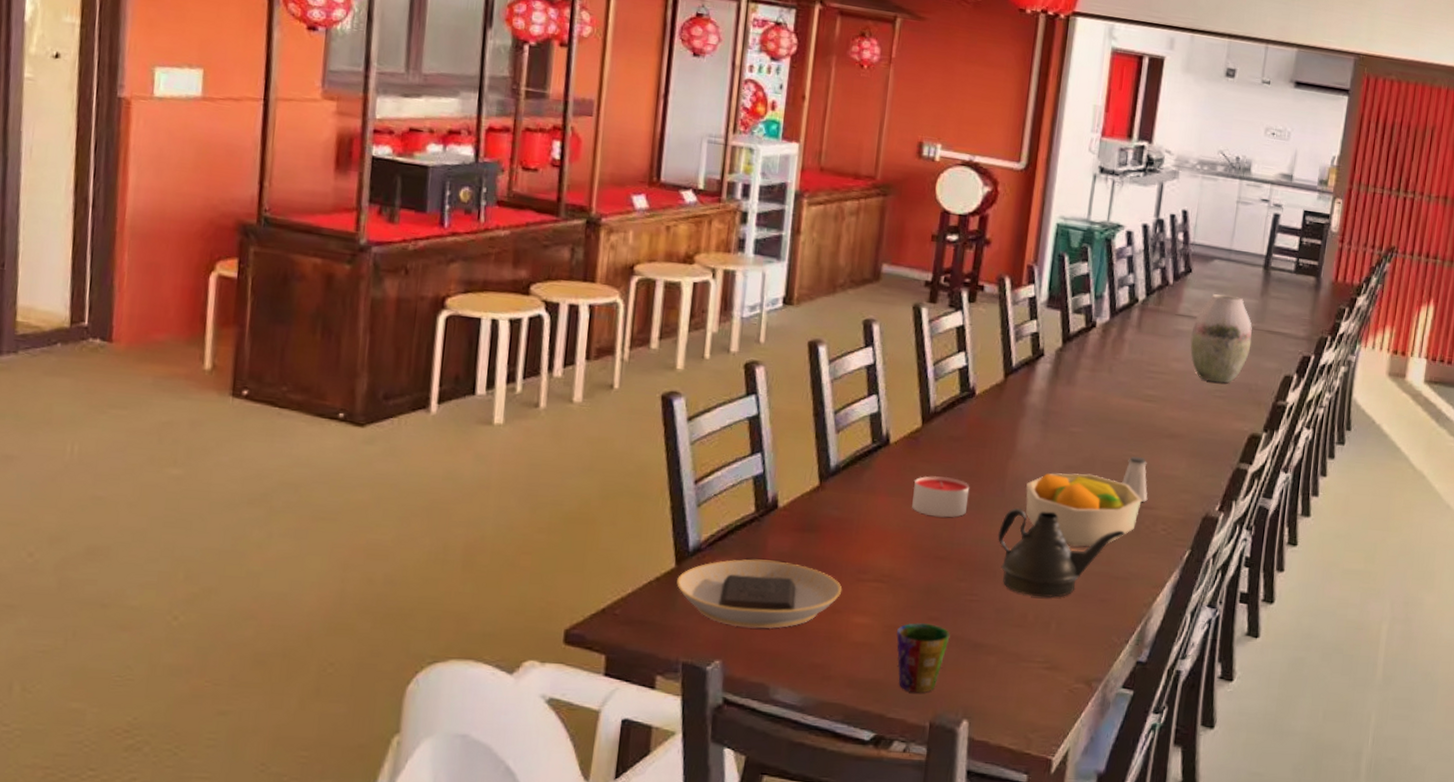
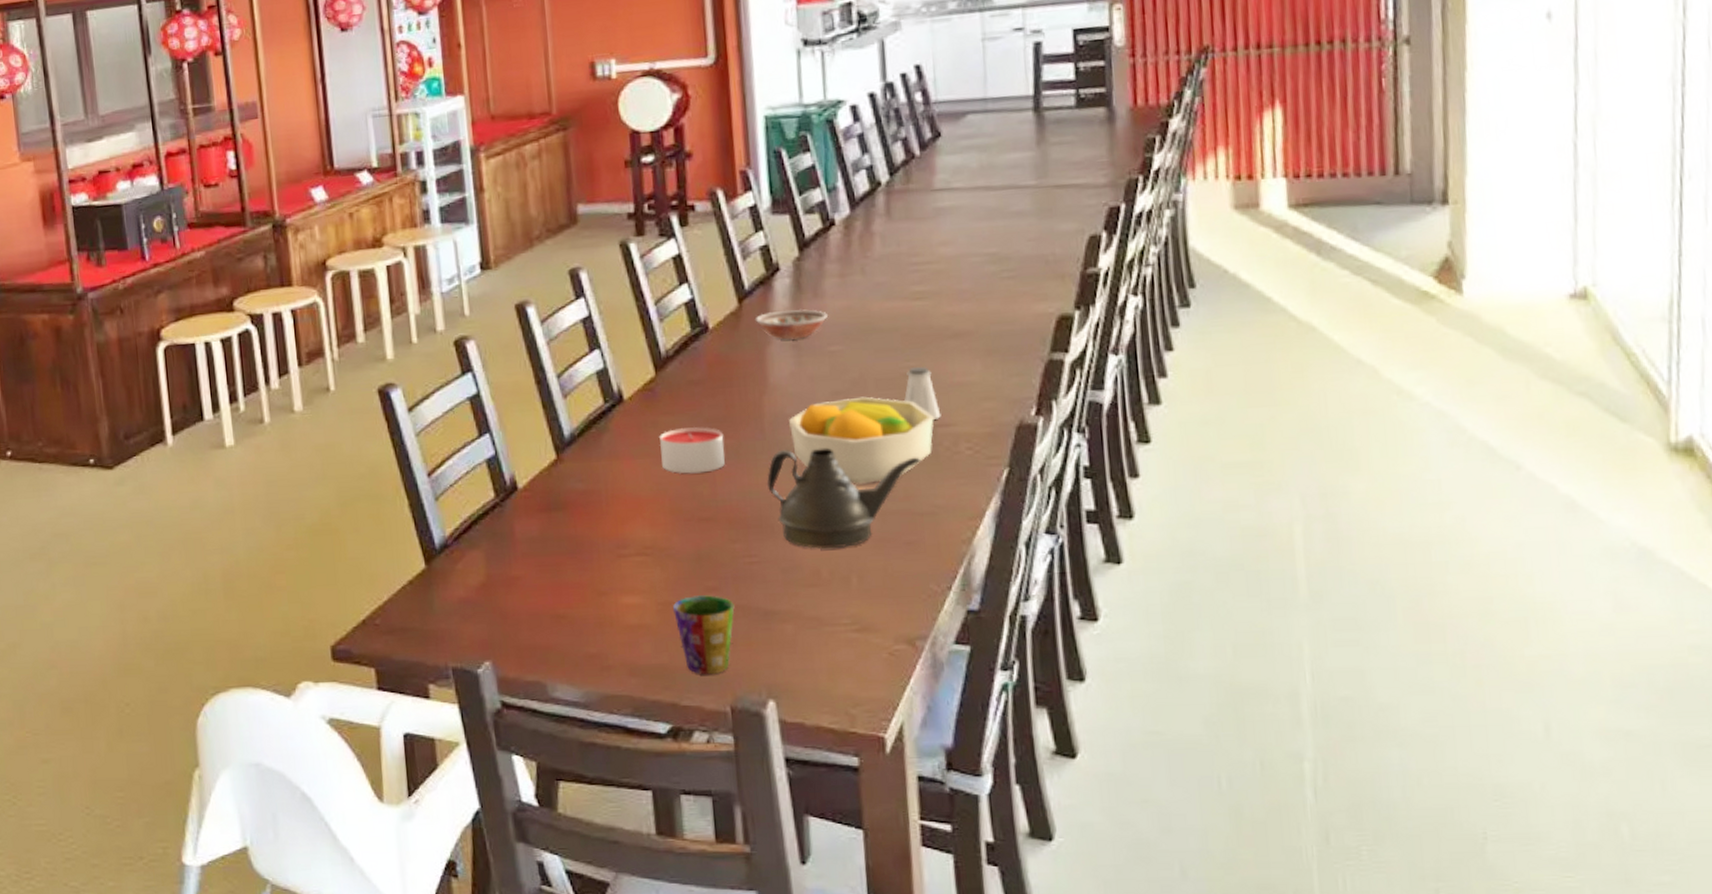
plate: present [677,559,843,629] -> none [430,546,604,623]
bowl: none [1015,389,1075,417] -> present [755,308,828,340]
vase: present [1190,294,1252,383] -> none [956,153,1037,262]

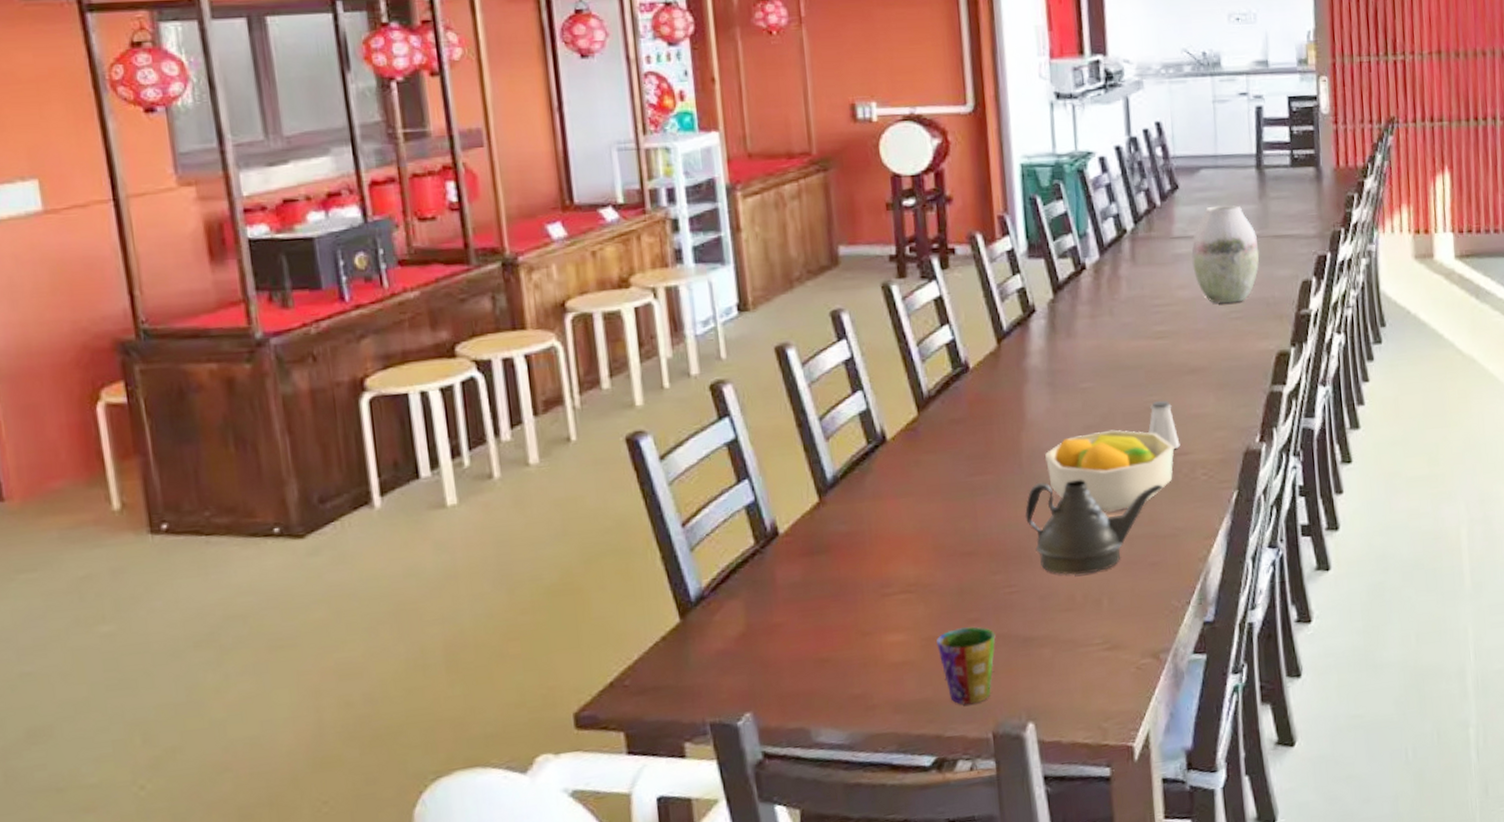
candle: present [659,426,725,474] -> none [922,463,986,511]
bowl: present [755,308,828,340] -> none [1013,348,1080,378]
vase: none [956,153,1037,262] -> present [1191,205,1260,304]

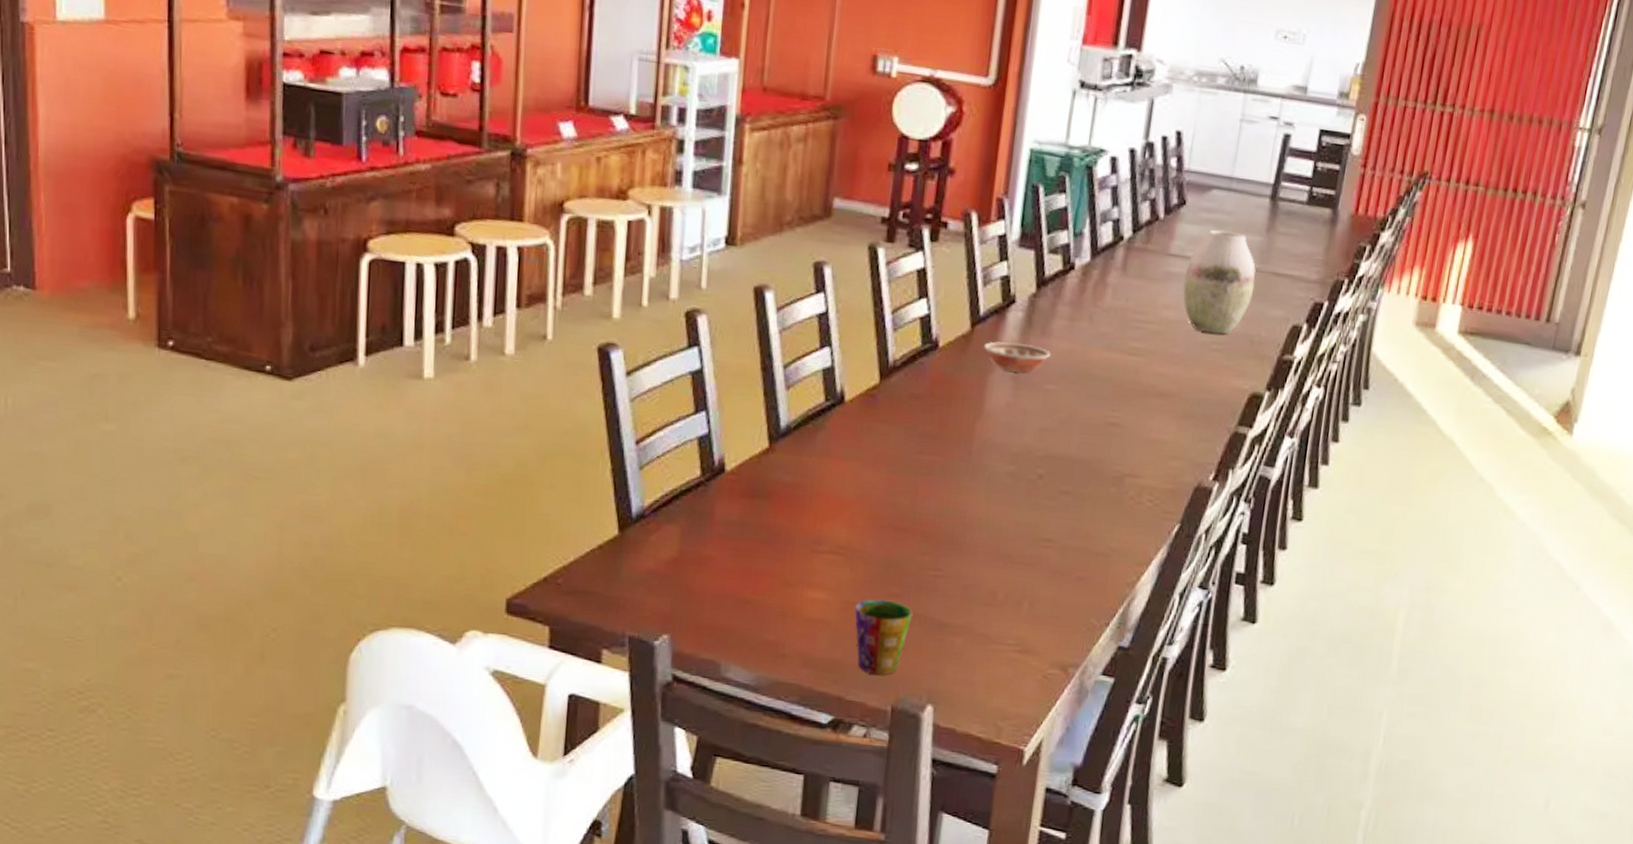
bowl: none [1013,348,1080,378] -> present [983,341,1050,373]
teapot: present [1025,480,1163,575] -> none [964,475,1106,574]
fruit bowl: present [1045,429,1174,512] -> none [995,436,1126,518]
saltshaker: present [1148,400,1181,449] -> none [1103,417,1132,470]

